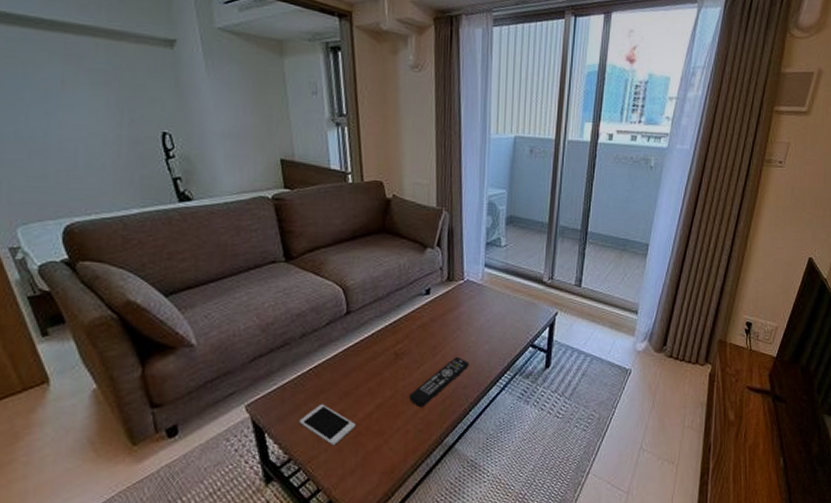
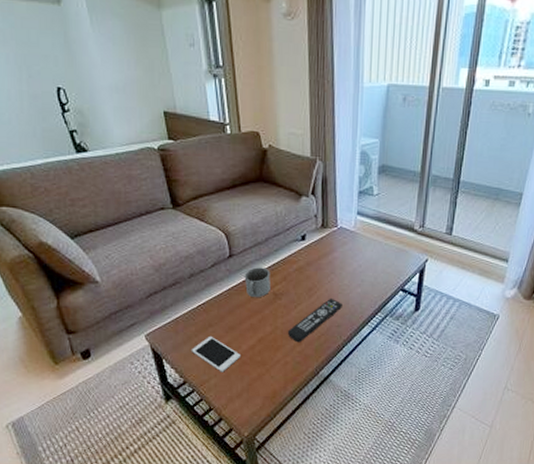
mug: none [362,325,392,359] -> present [244,267,271,298]

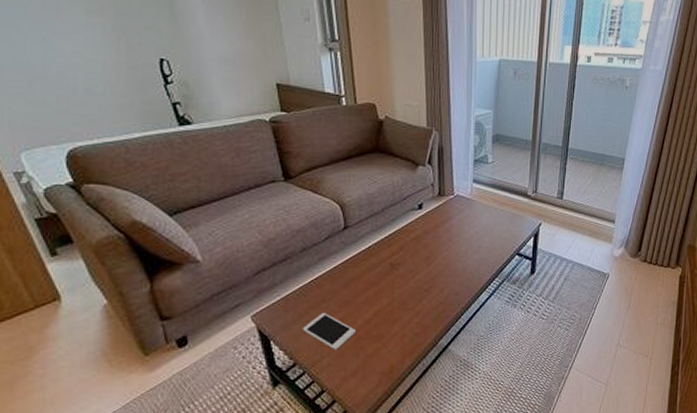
mug: present [244,267,271,298] -> none [360,238,387,270]
remote control: present [287,298,342,343] -> none [404,265,460,314]

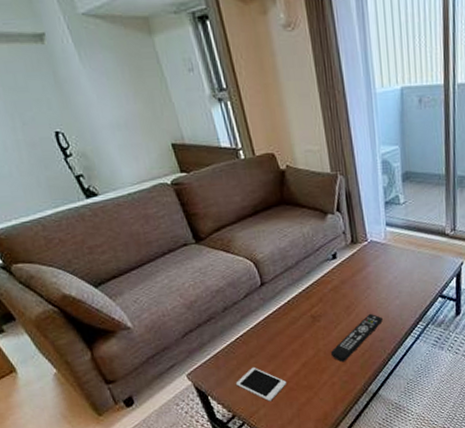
remote control: none [404,265,460,314] -> present [330,313,383,362]

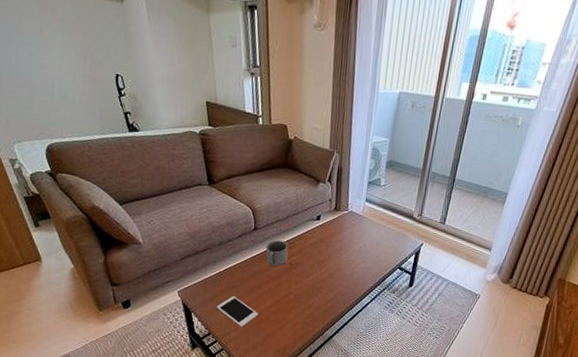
mug: none [279,291,308,324] -> present [265,240,289,267]
remote control: present [330,313,383,362] -> none [299,270,348,307]

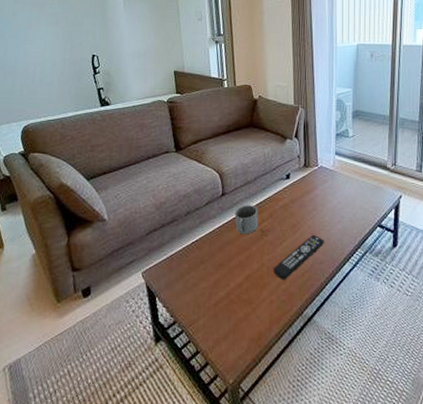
cell phone: present [216,295,258,327] -> none [182,273,228,312]
remote control: none [299,270,348,307] -> present [273,234,324,280]

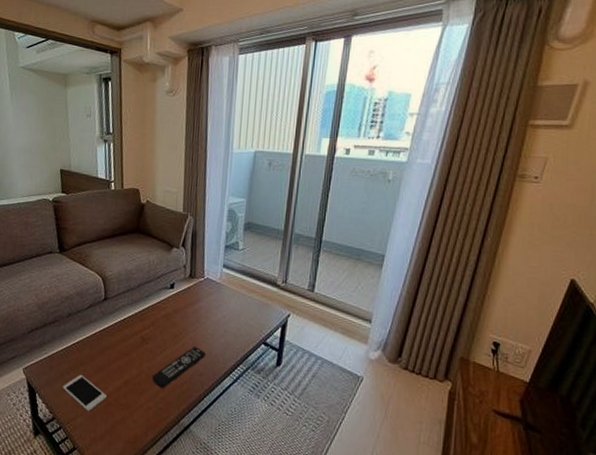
cell phone: none [182,273,228,312] -> present [62,374,106,412]
mug: present [234,205,258,235] -> none [116,311,140,341]

